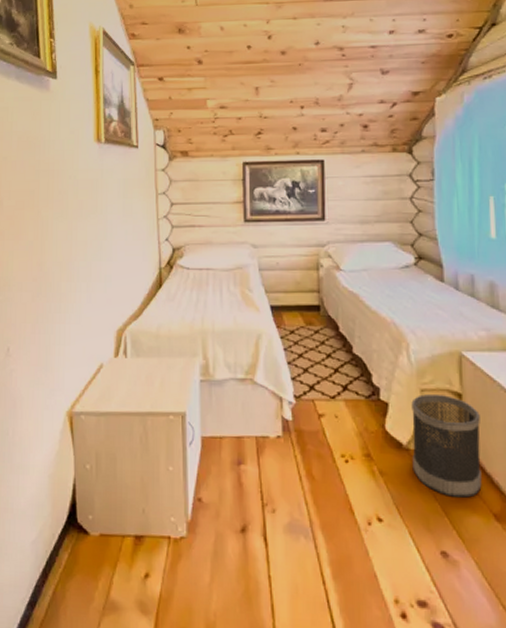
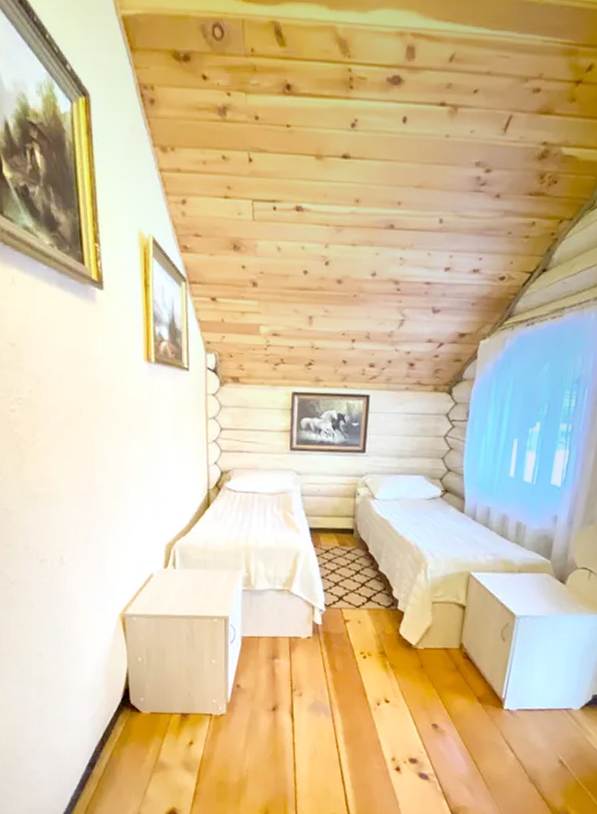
wastebasket: present [411,394,482,498] -> none [418,606,478,685]

